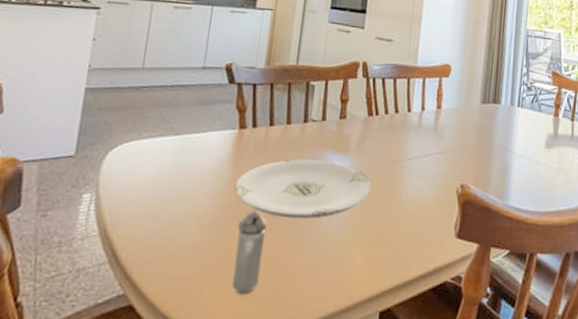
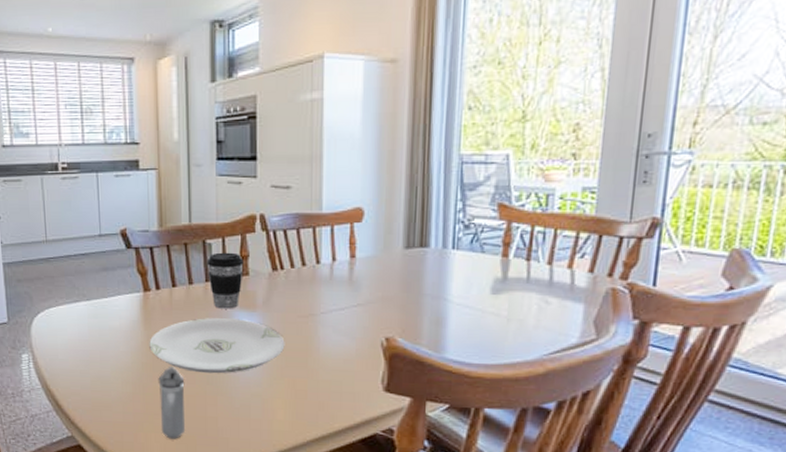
coffee cup: none [307,94,343,151] -> present [206,252,244,309]

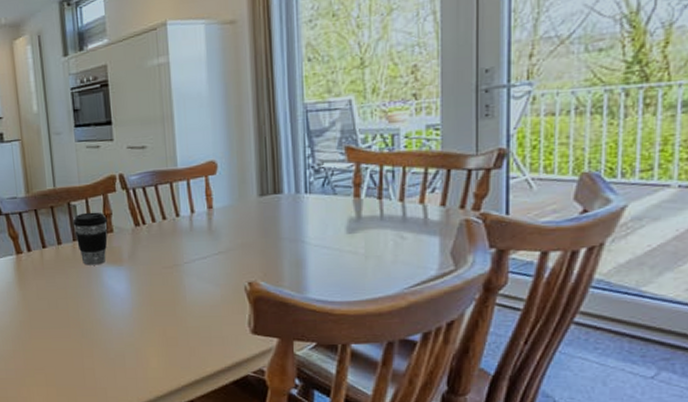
plate: present [149,318,285,374] -> none [25,274,153,327]
shaker: present [158,366,186,439] -> none [36,322,66,392]

